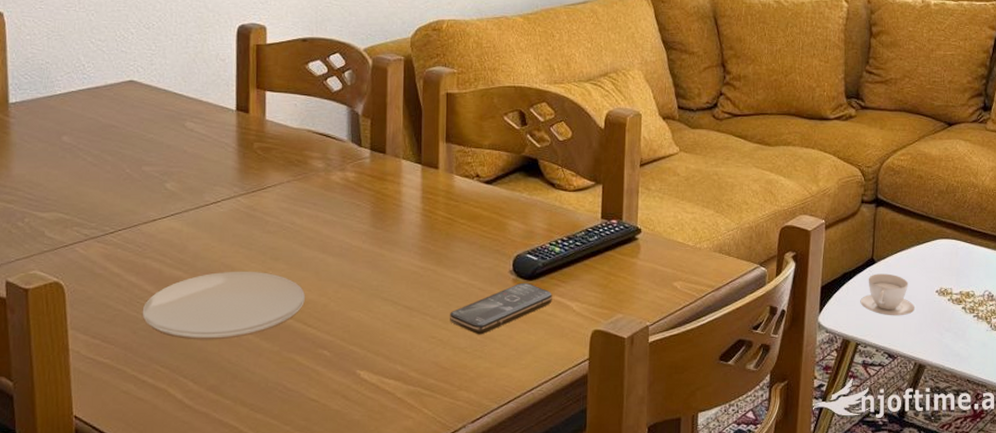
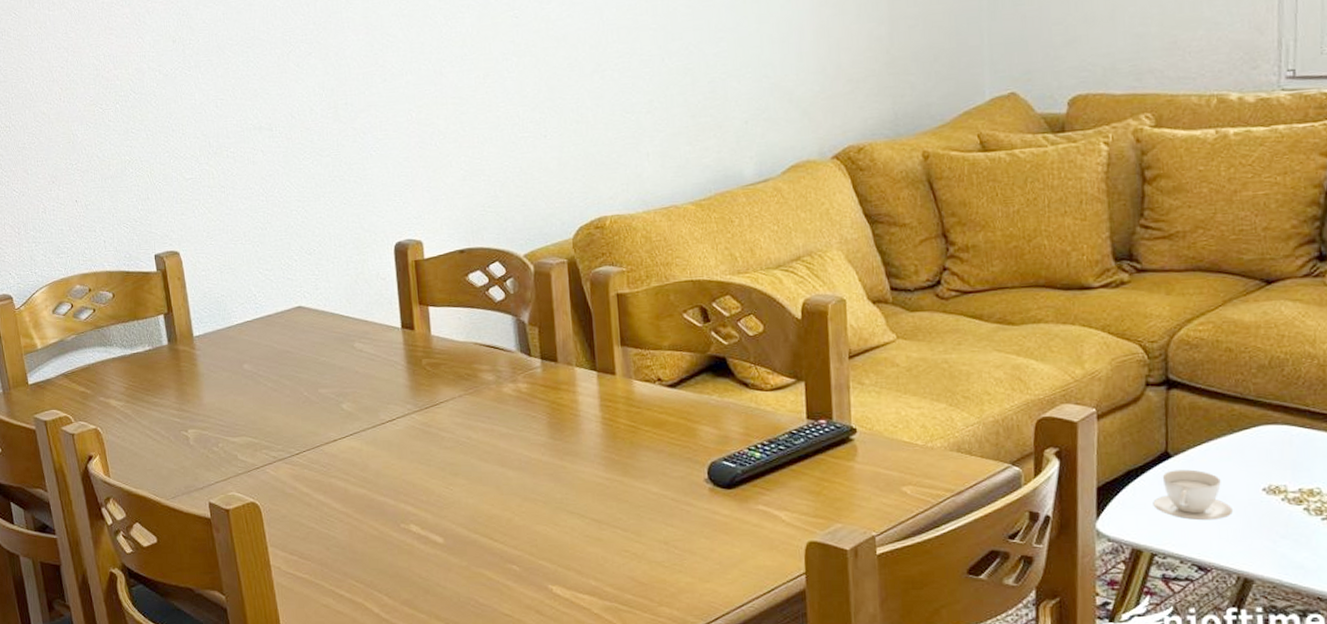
plate: present [142,271,306,340] -> none [332,487,490,556]
mobile phone: present [449,282,552,335] -> none [641,491,757,548]

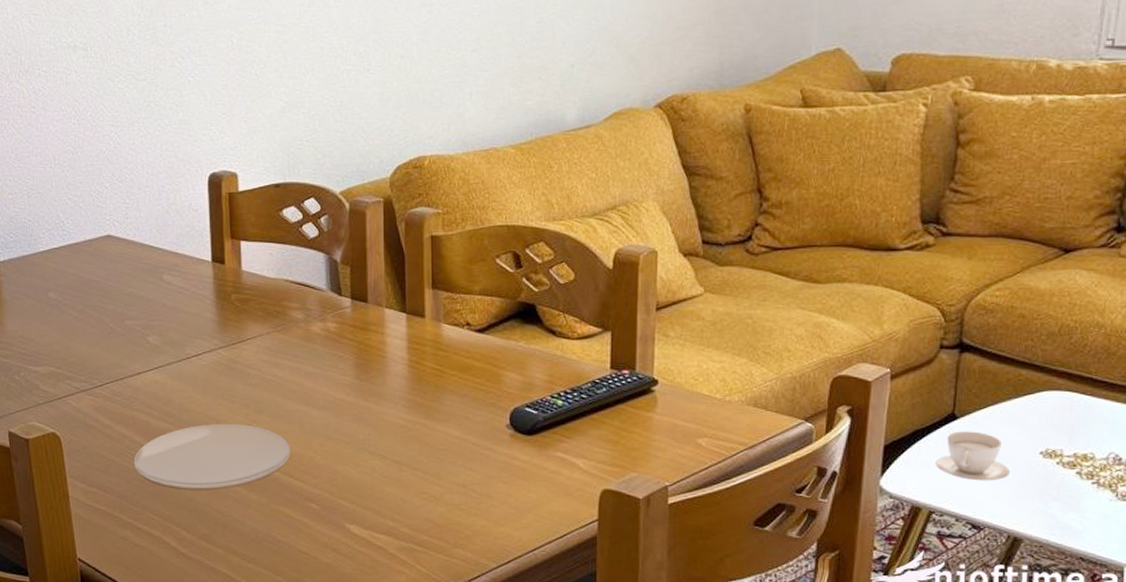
plate: none [332,487,490,556] -> present [133,423,291,491]

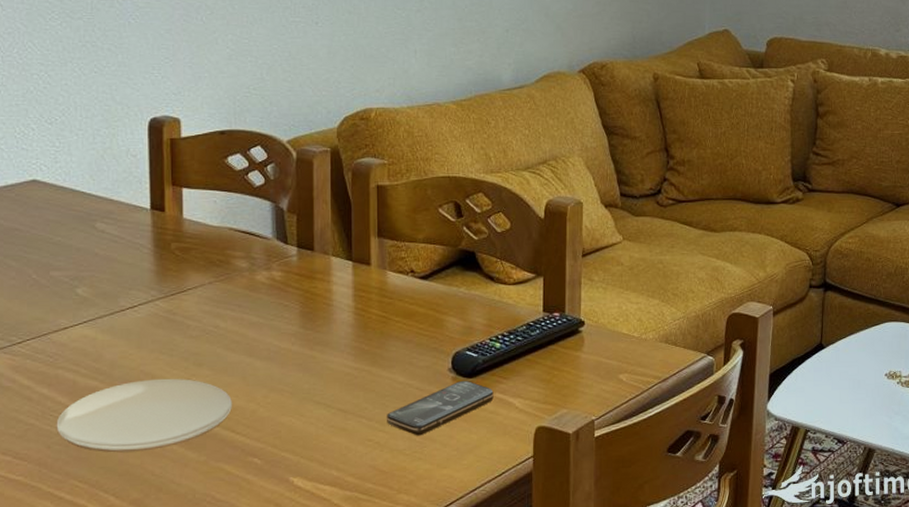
mobile phone: none [441,437,555,492] -> present [386,380,494,436]
teacup: present [935,431,1011,481] -> none [809,358,865,402]

